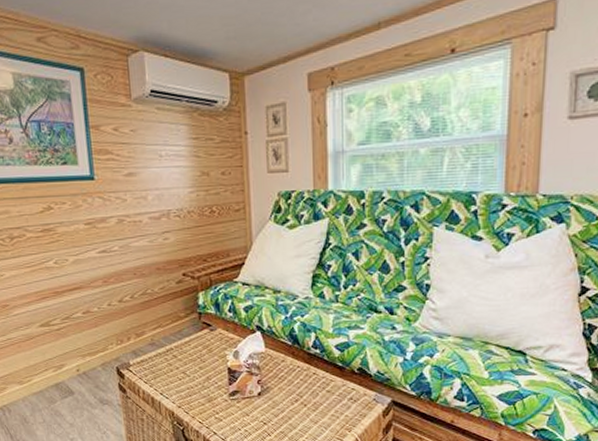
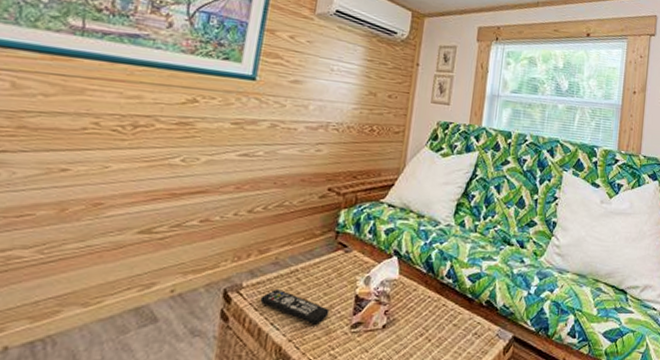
remote control: none [147,366,208,394] -> present [260,289,330,325]

